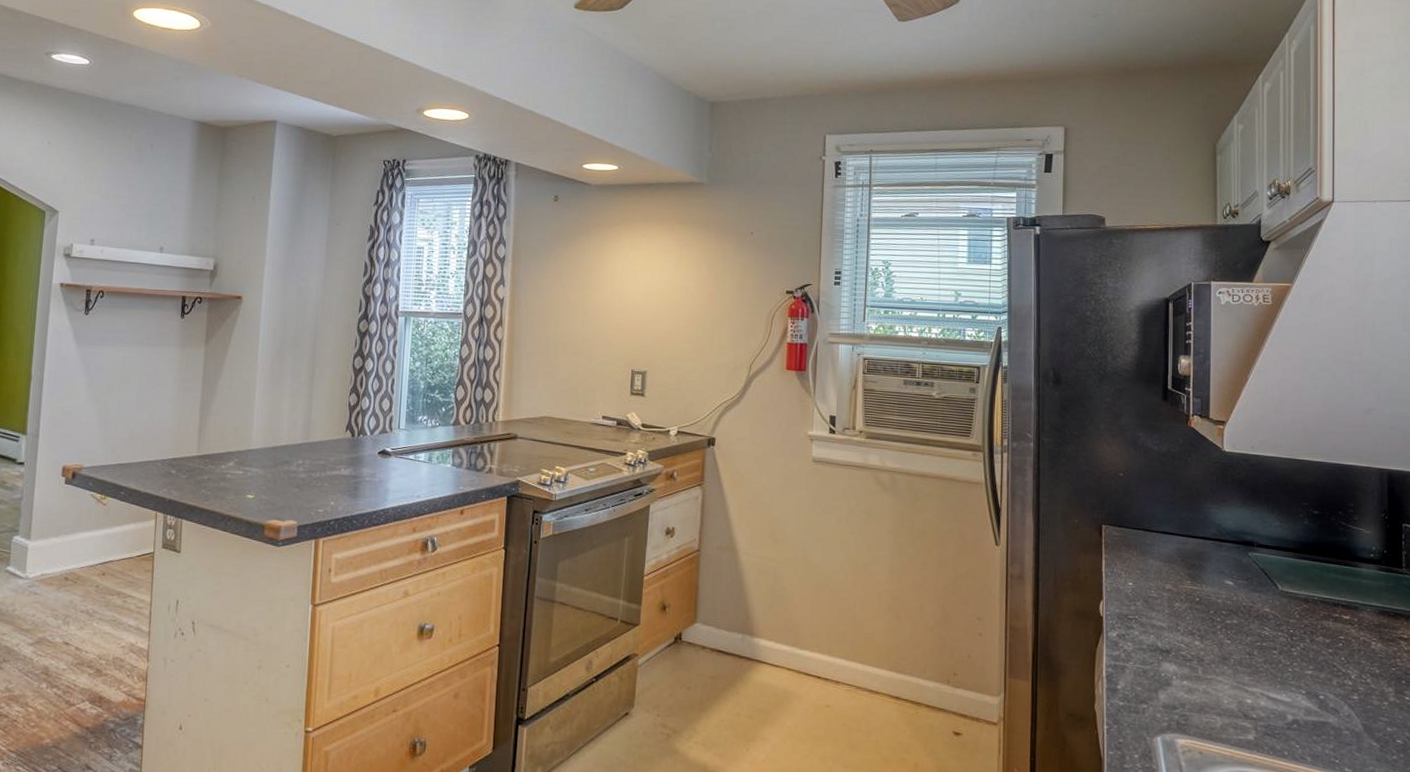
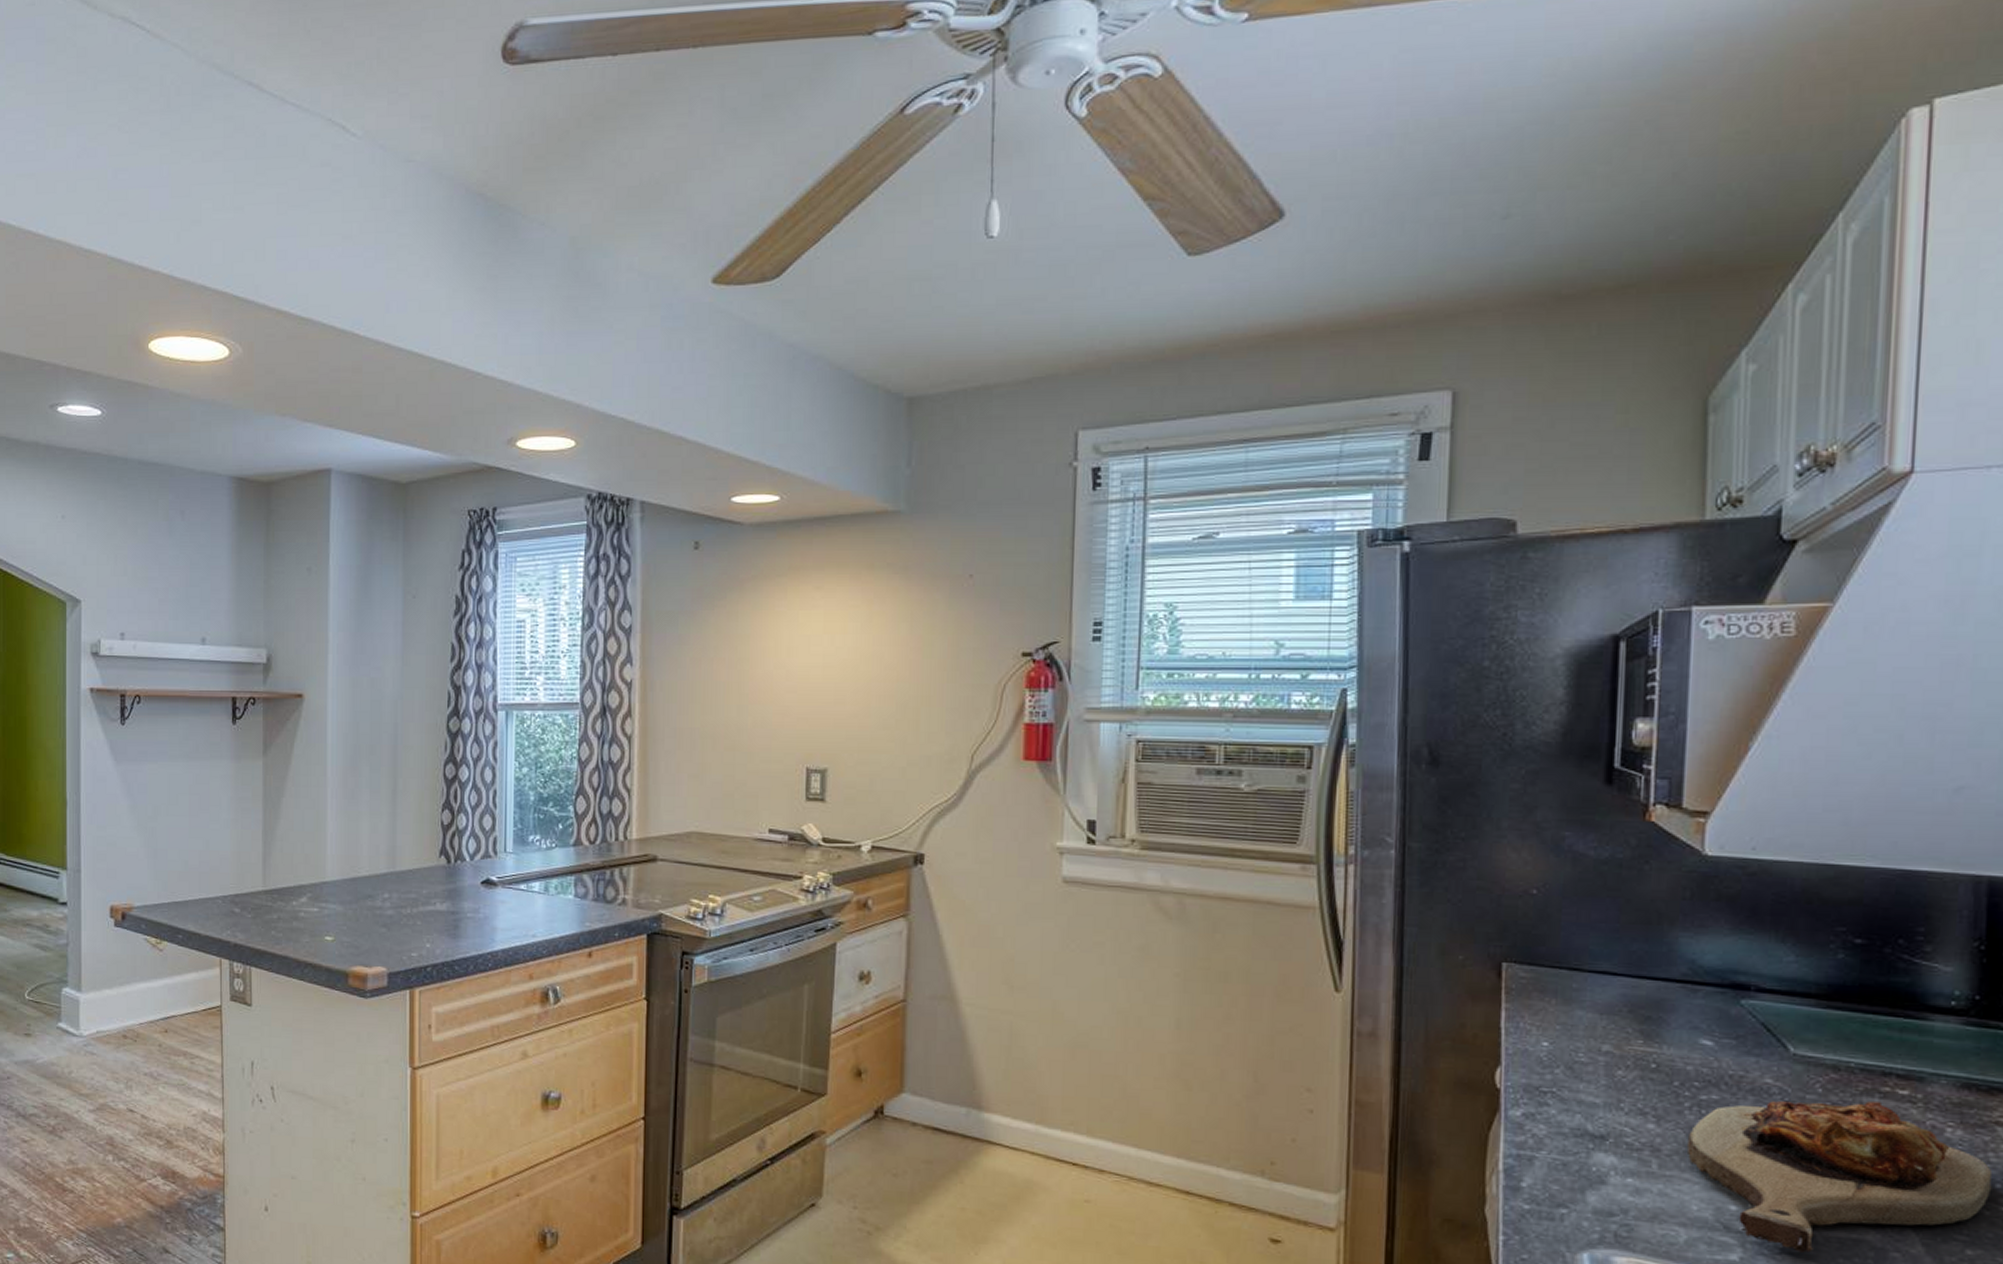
cutting board: none [1219,624,1400,733] -> present [1686,1100,1993,1253]

